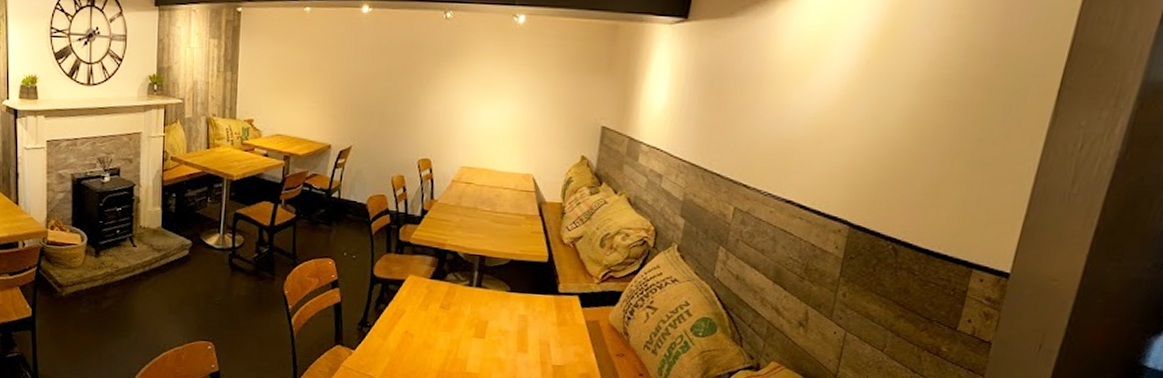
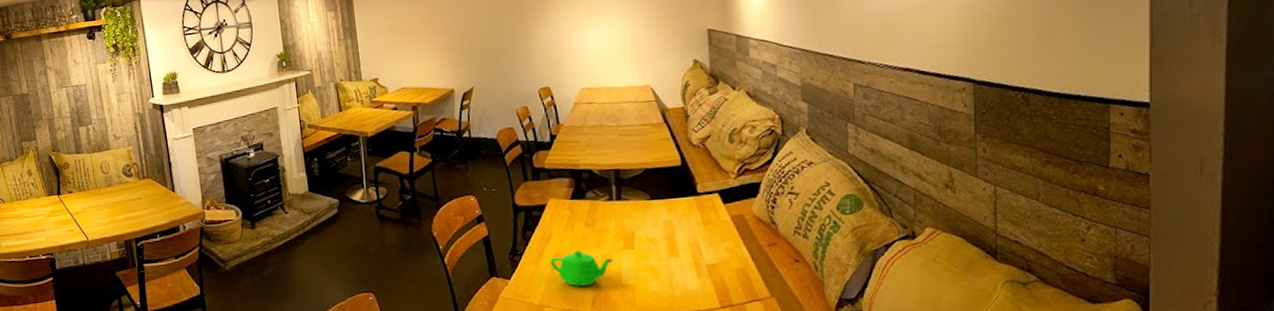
teapot: none [397,331,462,368] -> present [549,250,614,286]

